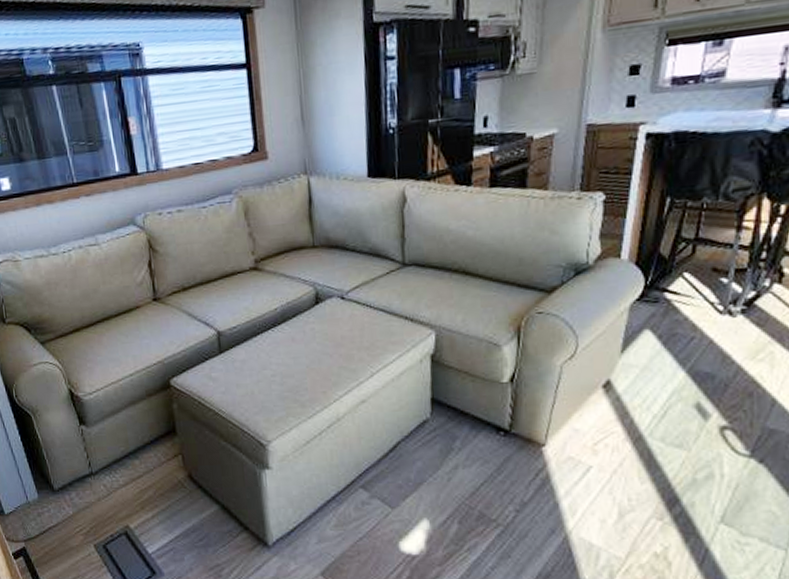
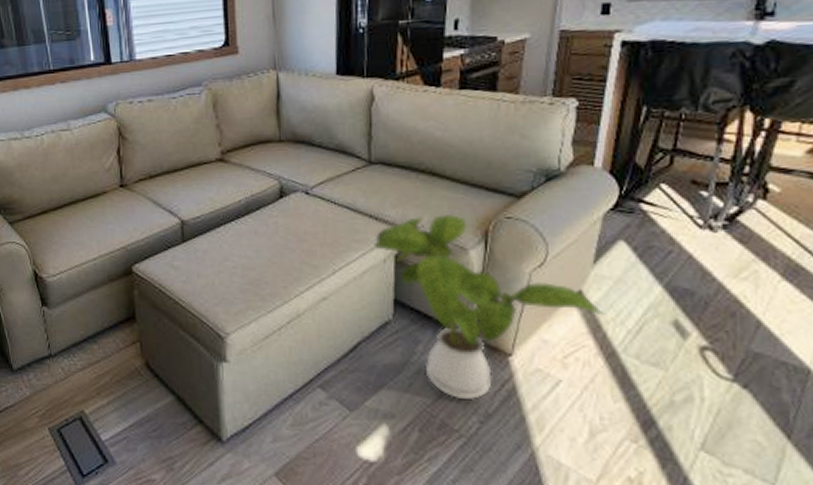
house plant: none [409,311,632,491] -> present [373,213,605,401]

